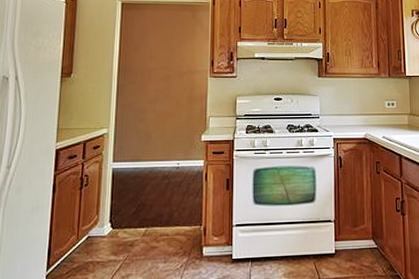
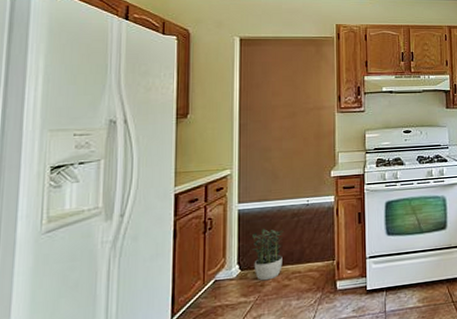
potted plant: none [120,188,156,241] -> present [248,228,285,281]

